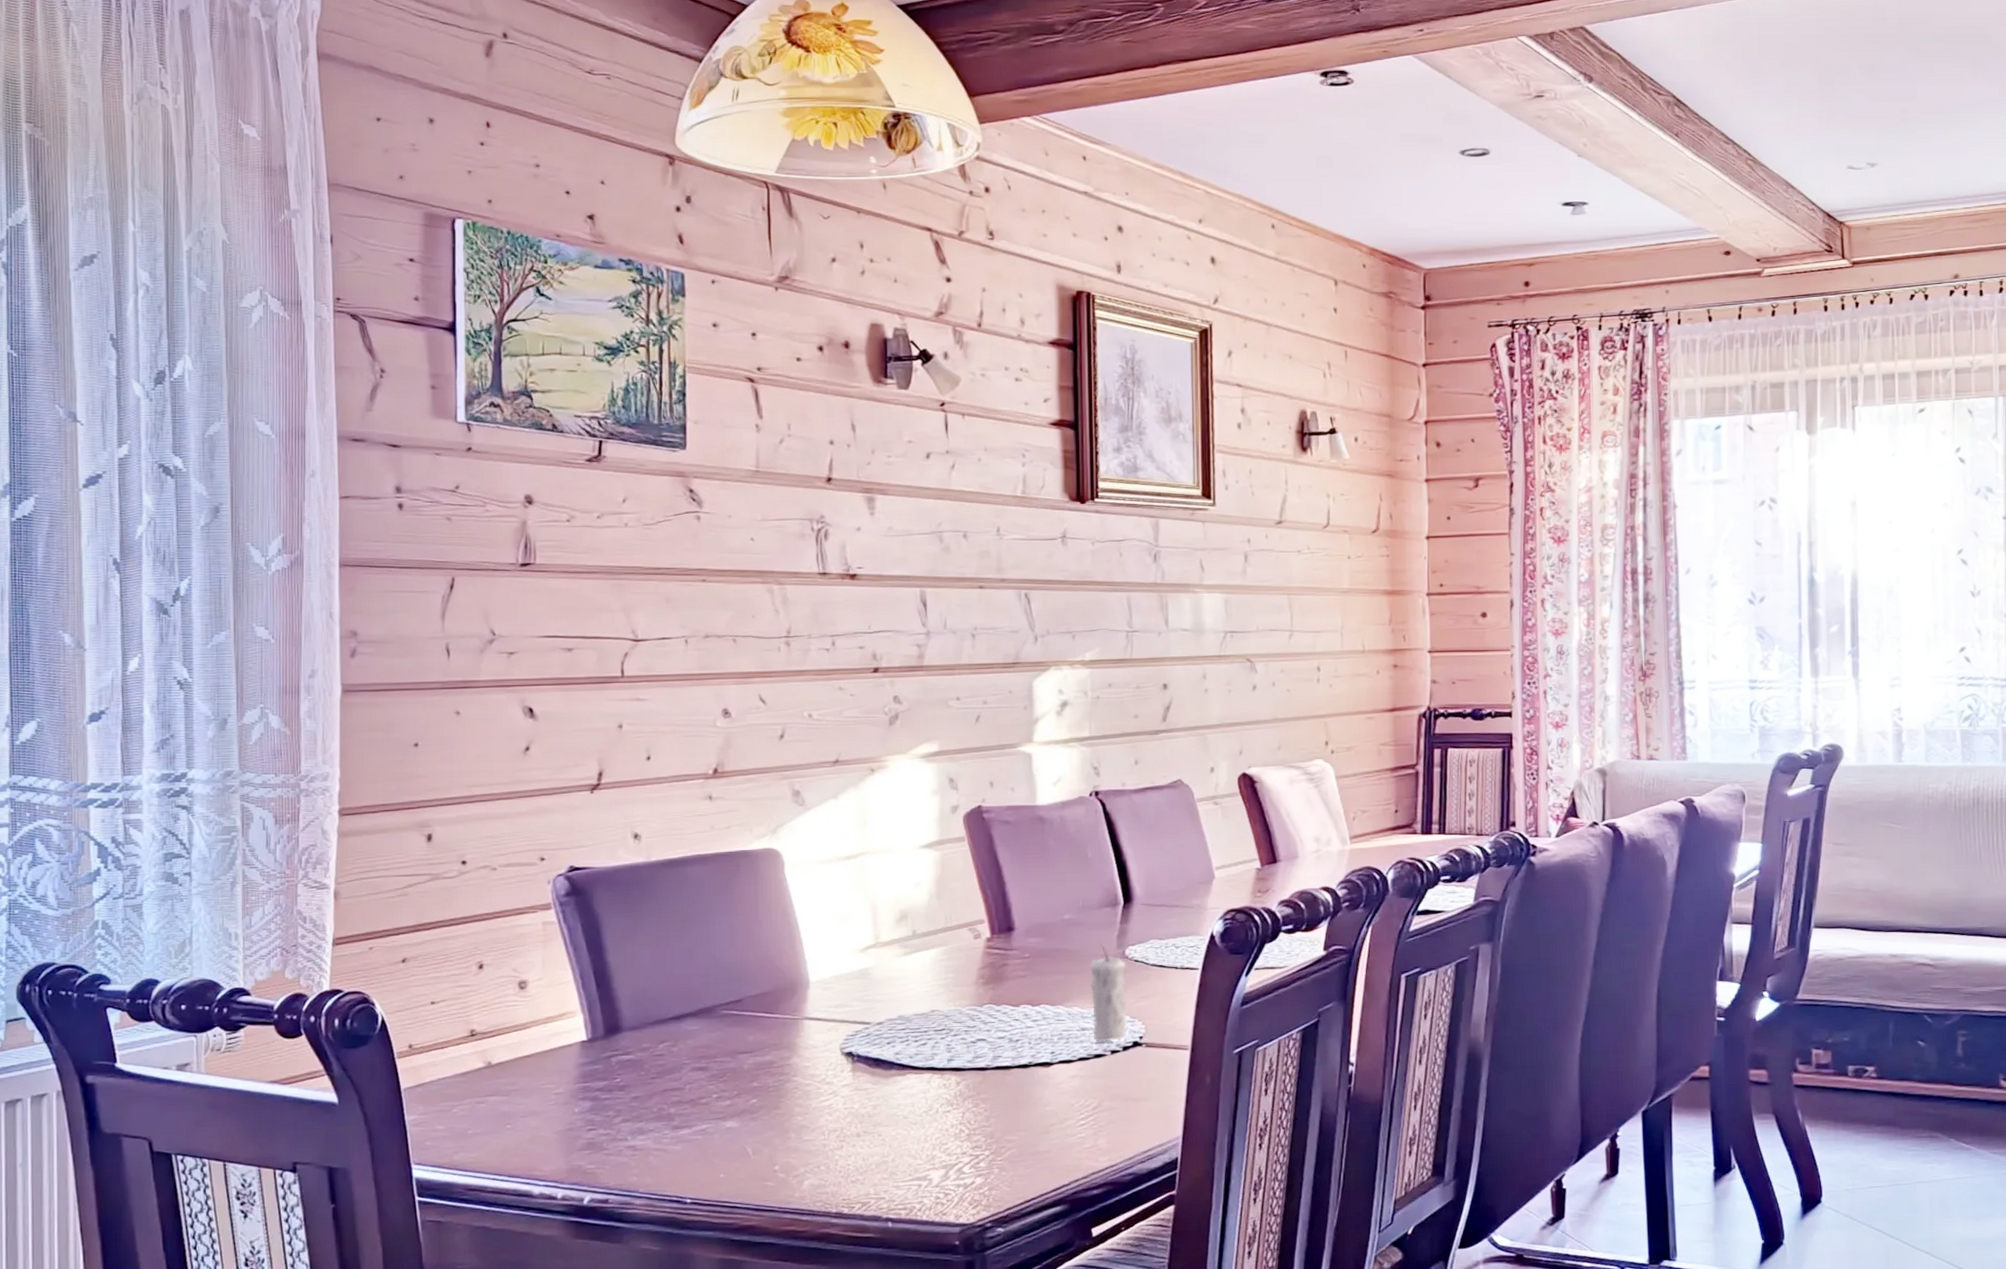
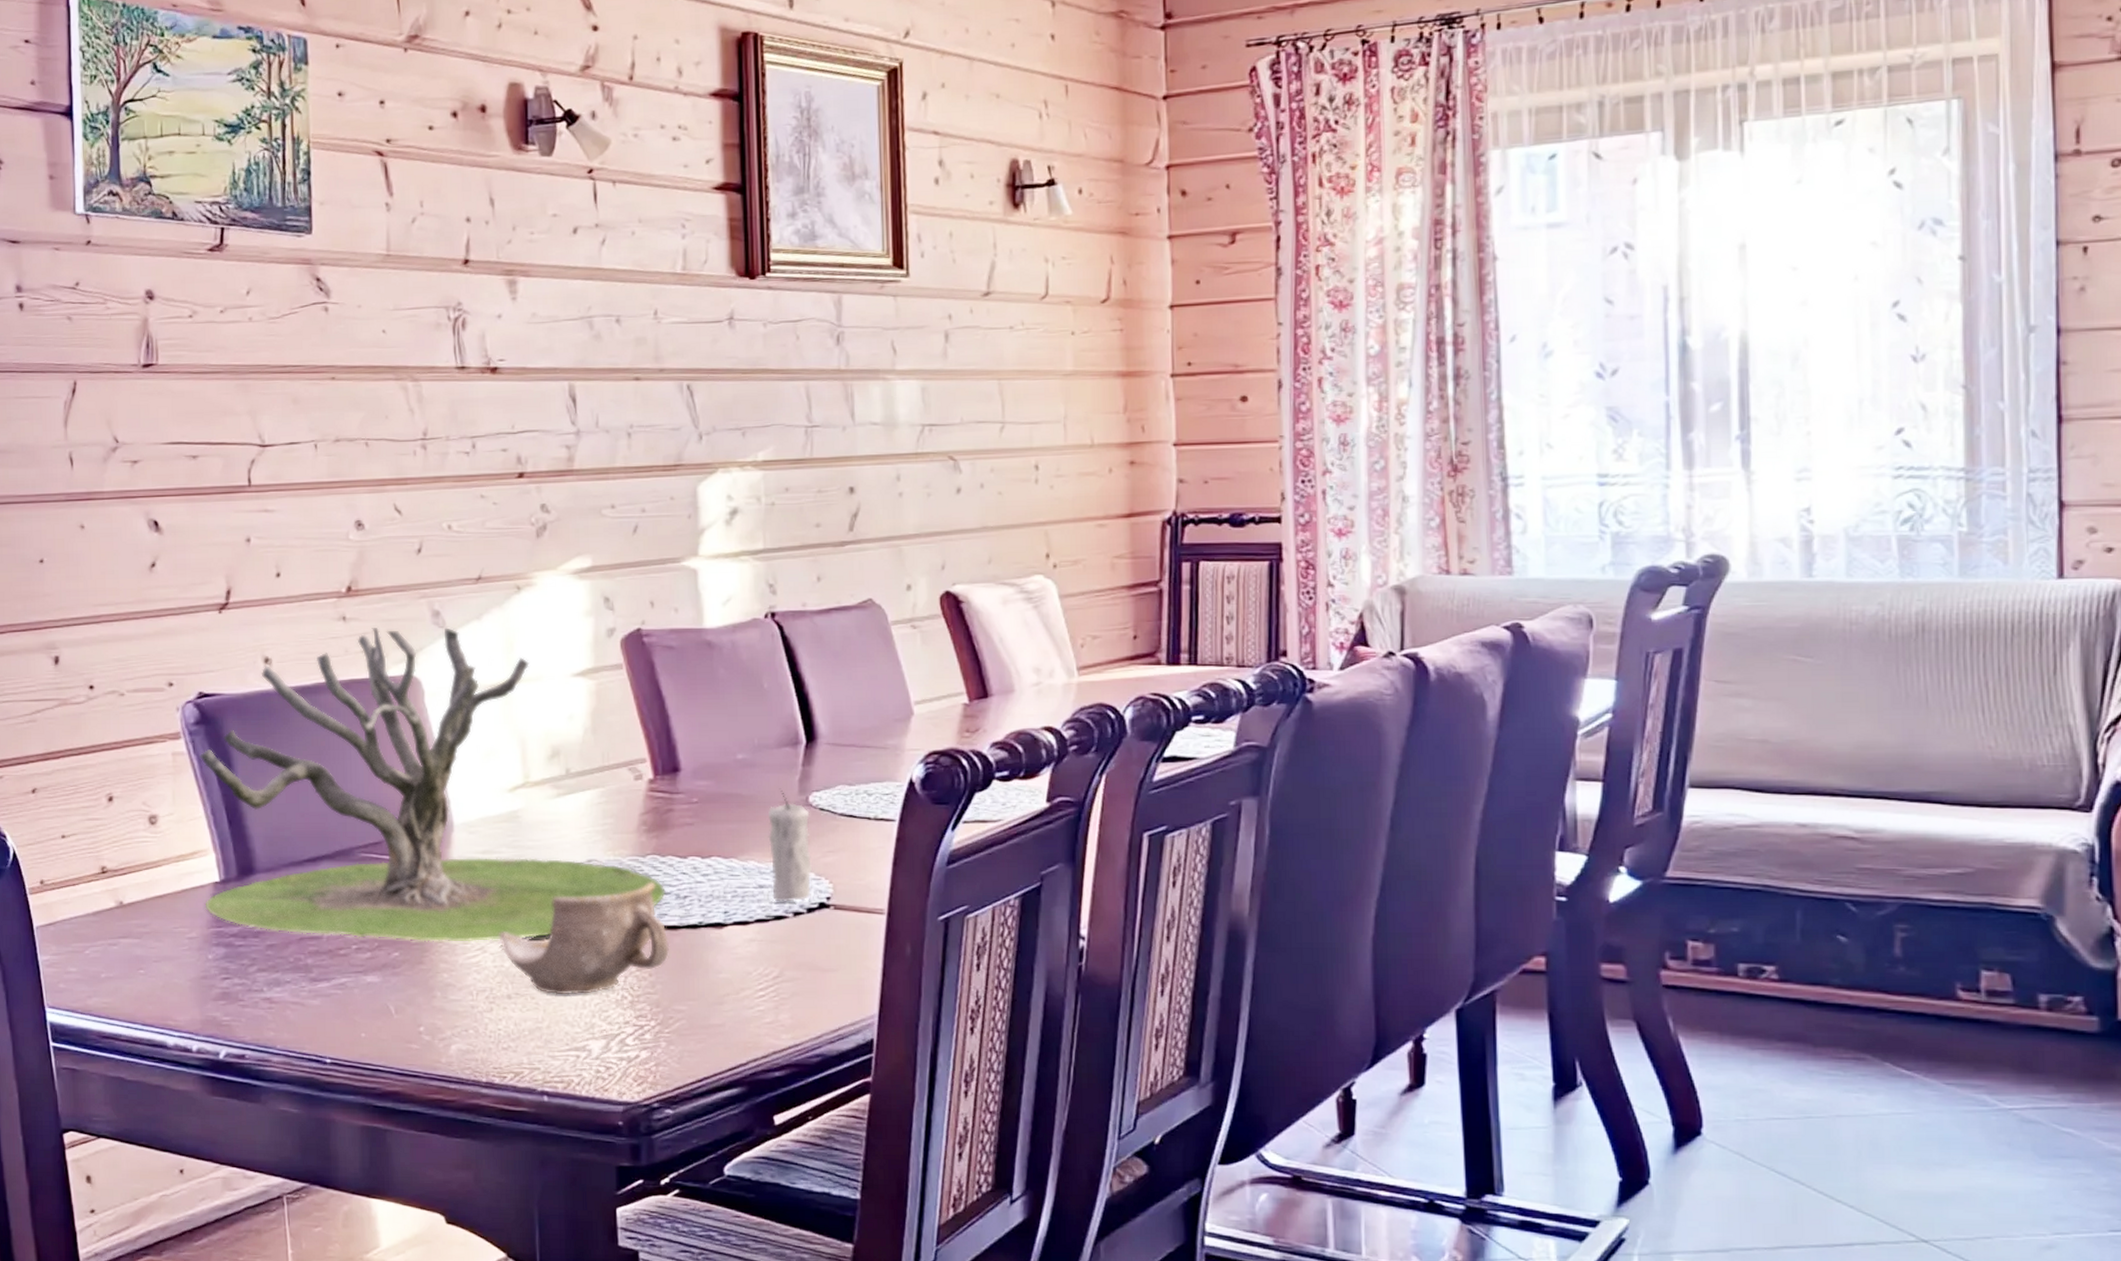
dead tree: none [569,805,1000,1088] -> present [200,628,666,942]
bowl: none [849,1028,1003,1132] -> present [498,882,670,995]

